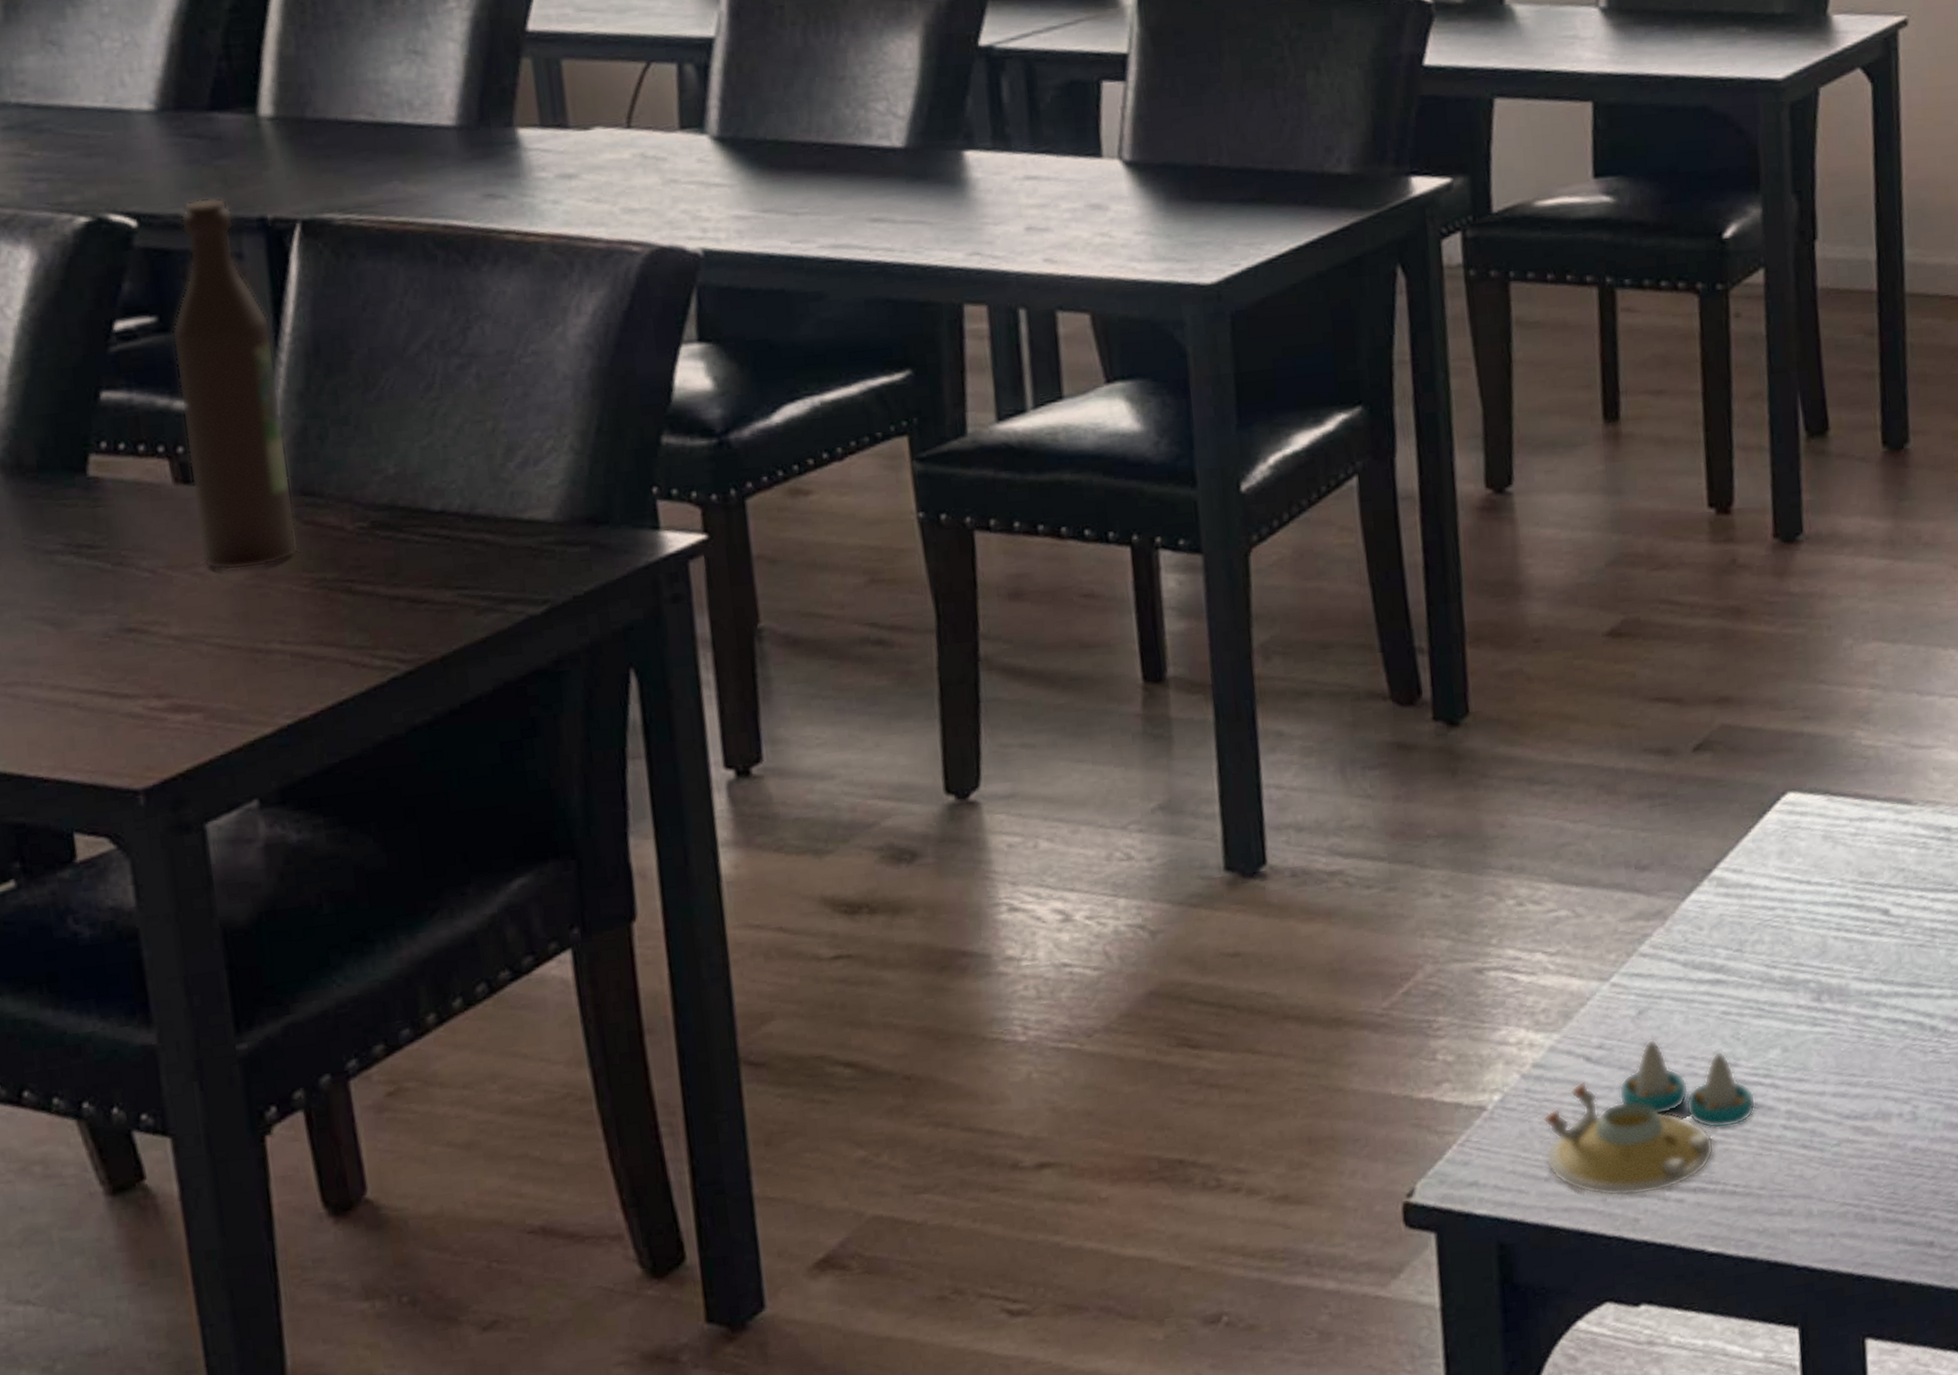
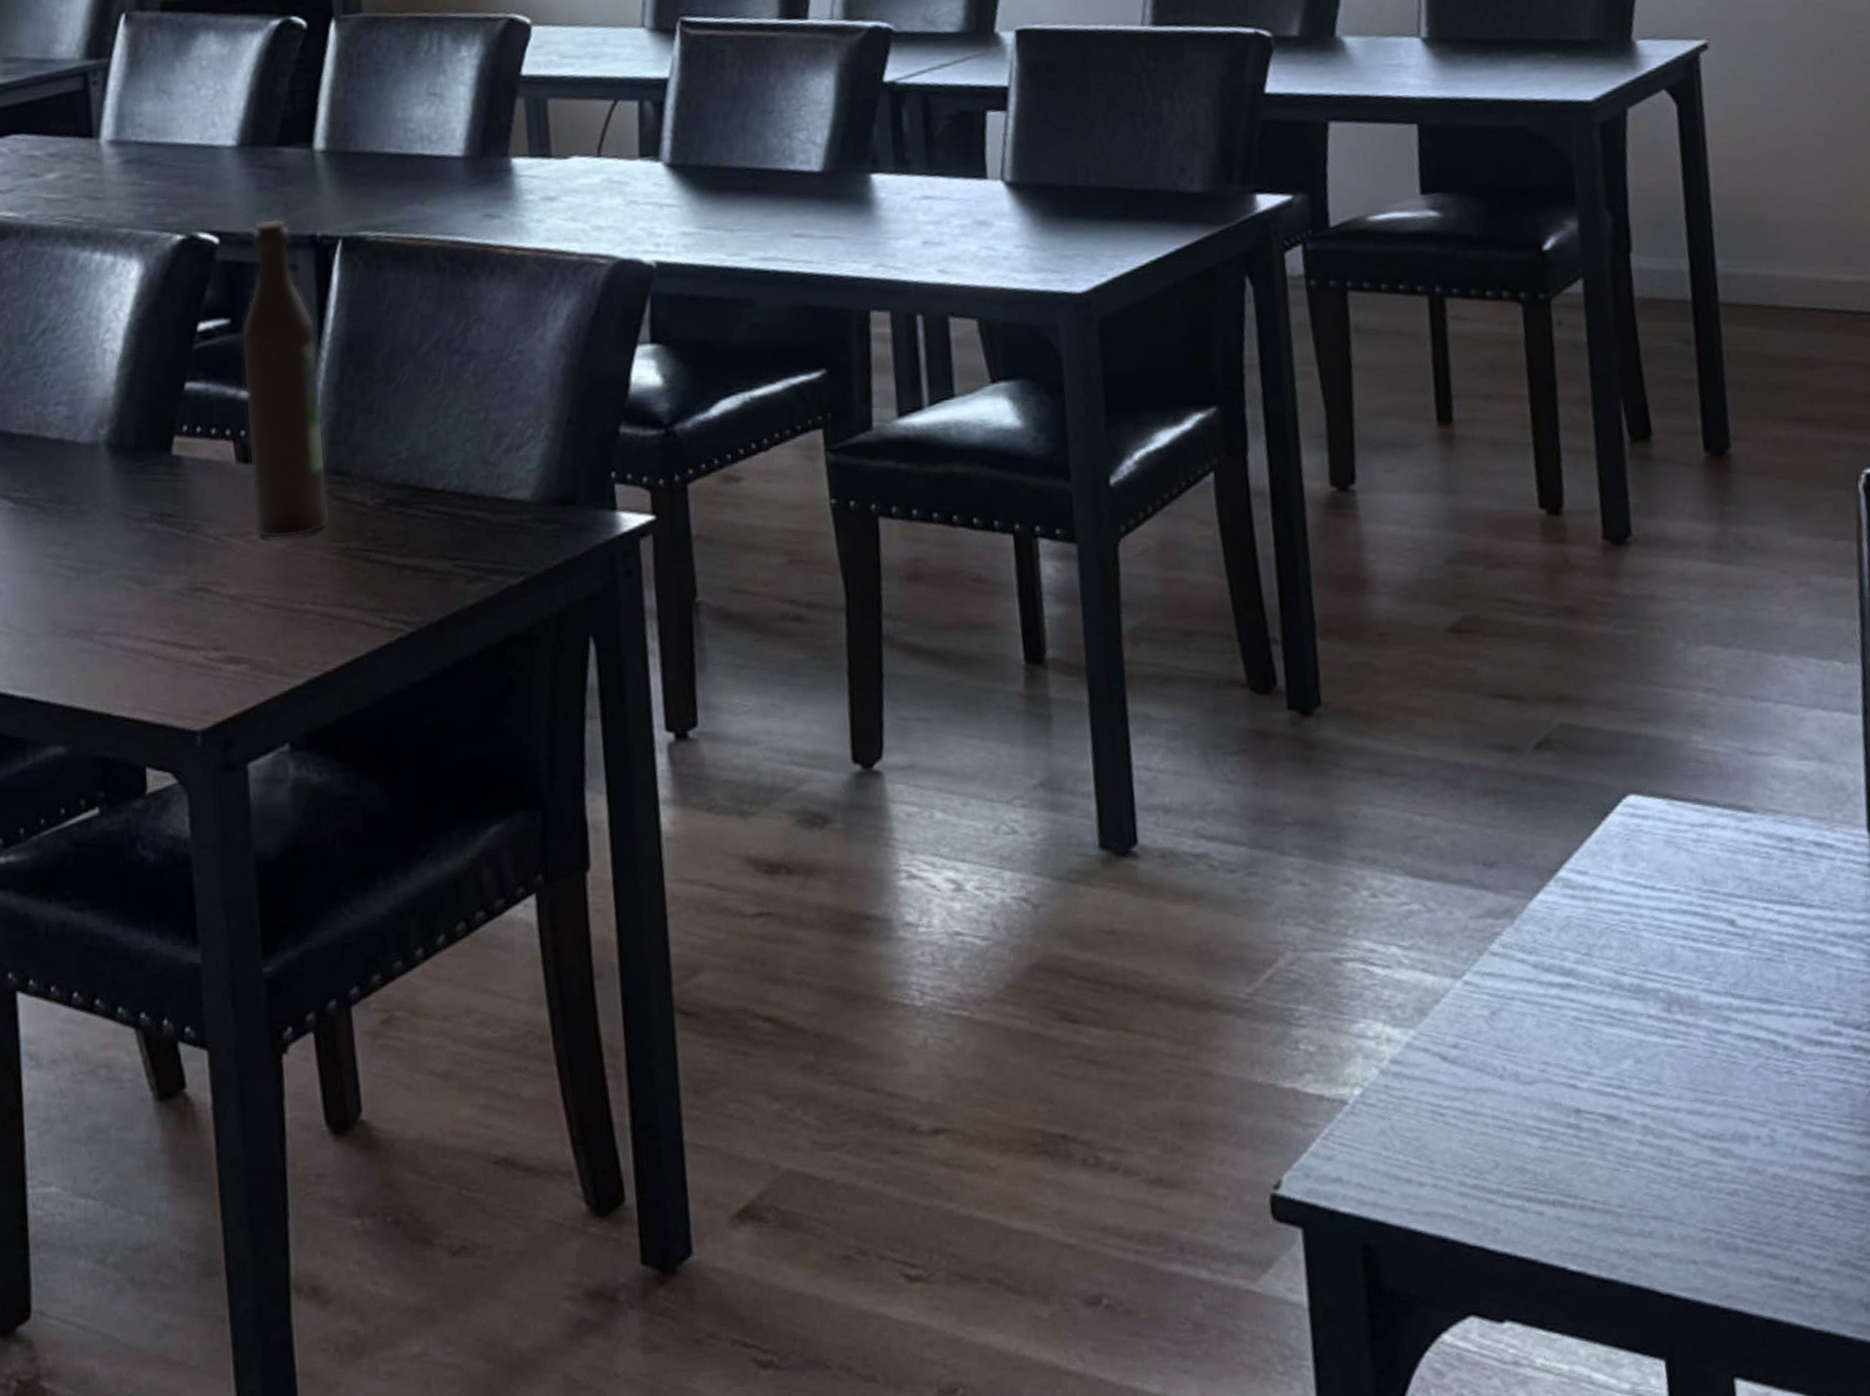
salt and pepper shaker set: present [1543,1039,1756,1197] -> none [1402,1041,1612,1205]

